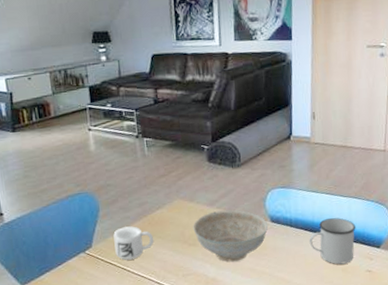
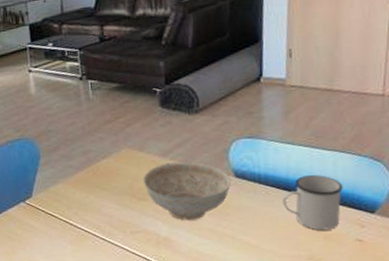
mug: present [113,226,154,260] -> none [55,176,99,213]

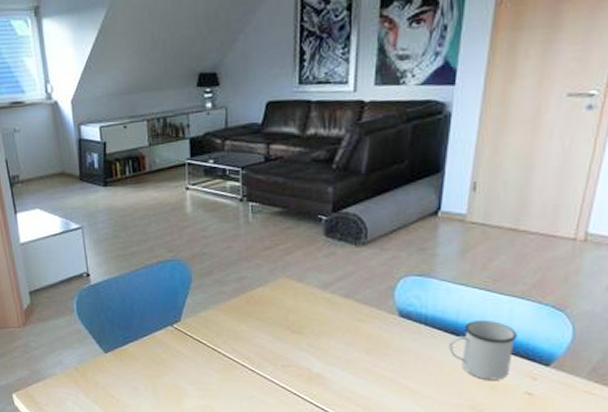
decorative bowl: present [142,161,232,221] -> none [299,296,395,359]

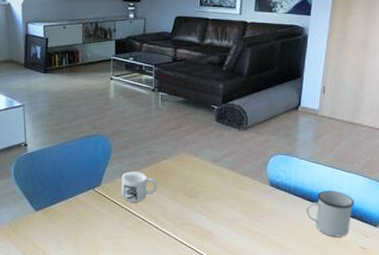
mug: none [205,303,252,340] -> present [121,171,158,202]

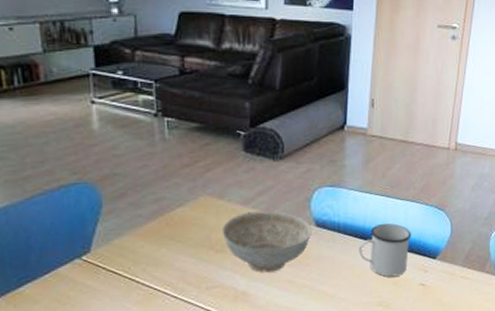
mug: present [121,171,158,202] -> none [119,227,172,269]
decorative bowl: none [195,168,267,219] -> present [221,210,313,273]

